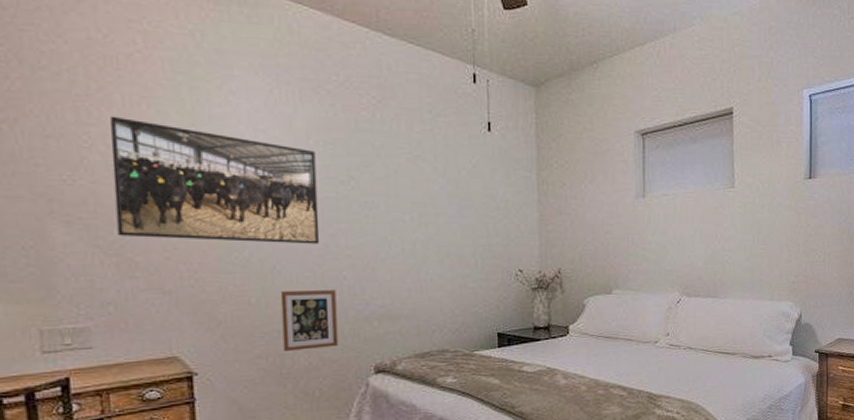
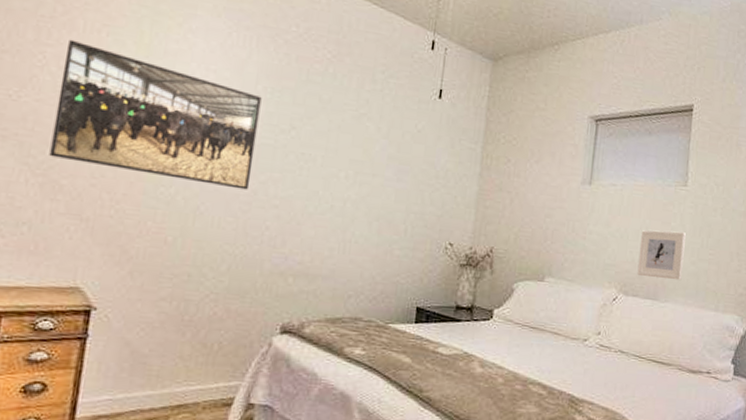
picture frame: present [280,290,339,351] -> none [190,233,256,300]
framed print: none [696,232,738,278] -> present [637,229,686,281]

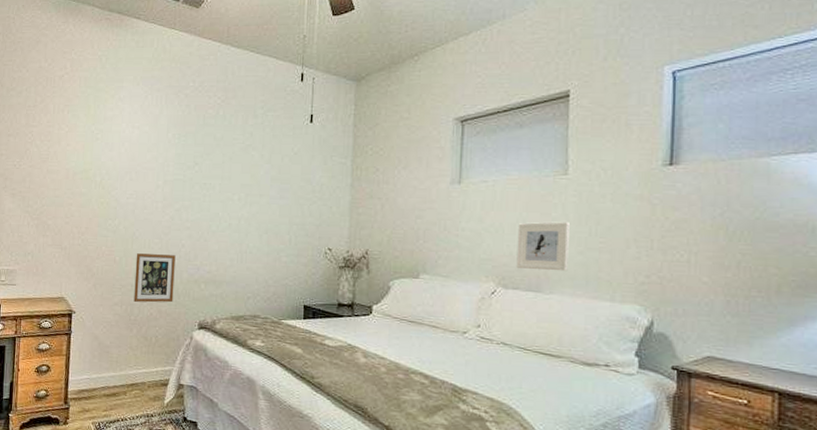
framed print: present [49,39,262,190] -> none [40,120,172,217]
picture frame: none [190,233,256,300] -> present [134,253,176,303]

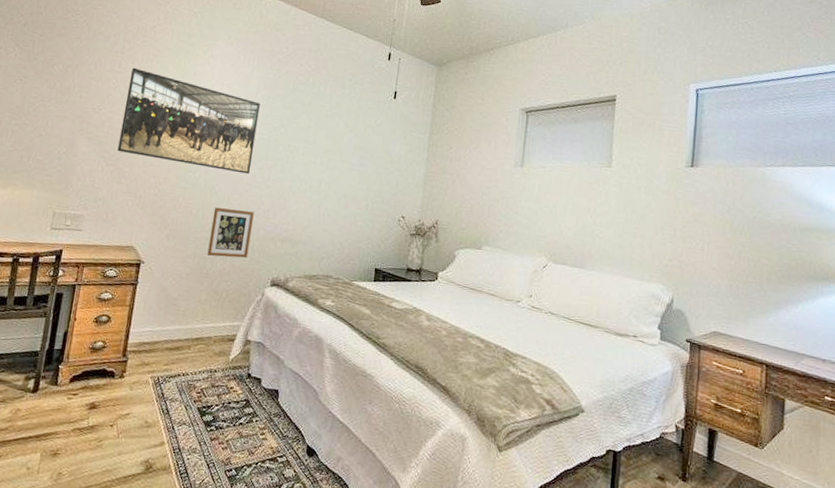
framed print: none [40,120,172,217] -> present [117,67,261,174]
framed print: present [516,221,570,272] -> none [565,206,611,252]

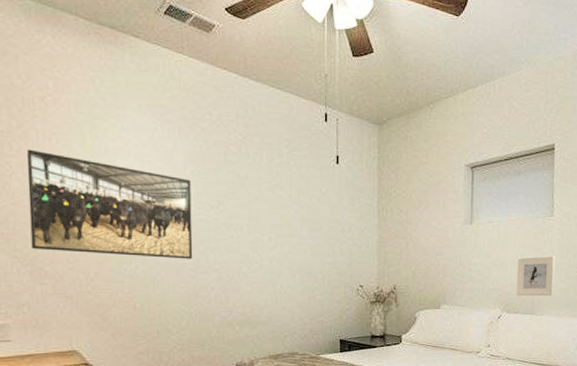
picture frame: present [207,207,254,258] -> none [160,299,207,349]
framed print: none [565,206,611,252] -> present [516,256,555,297]

